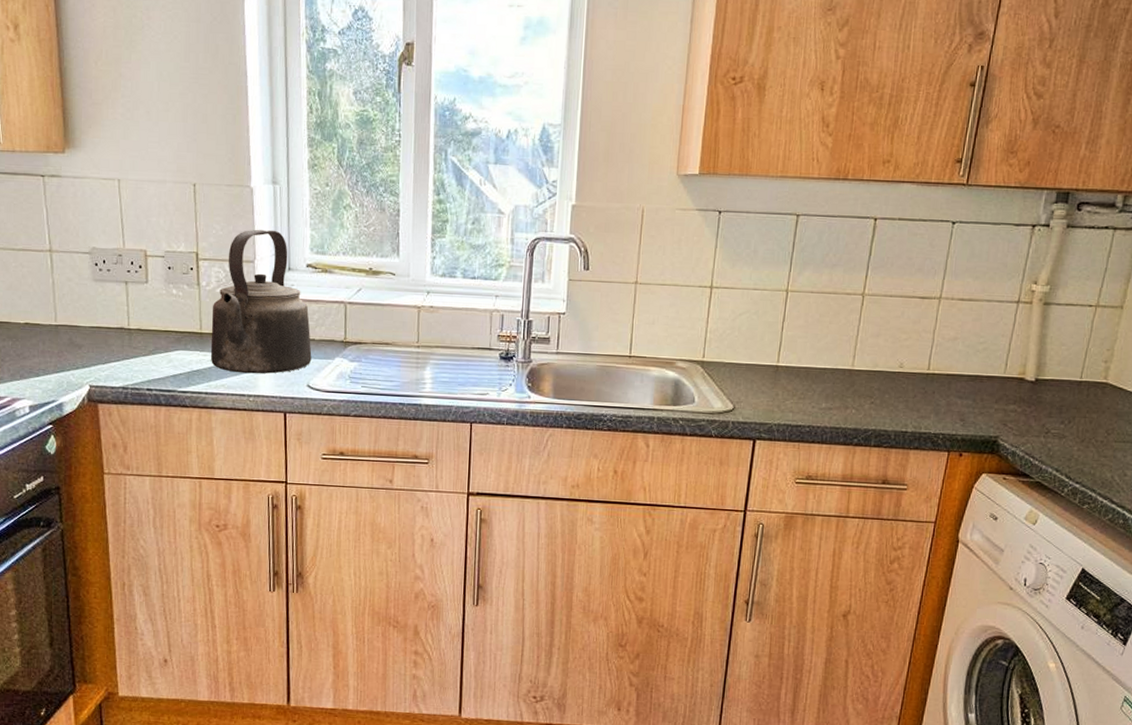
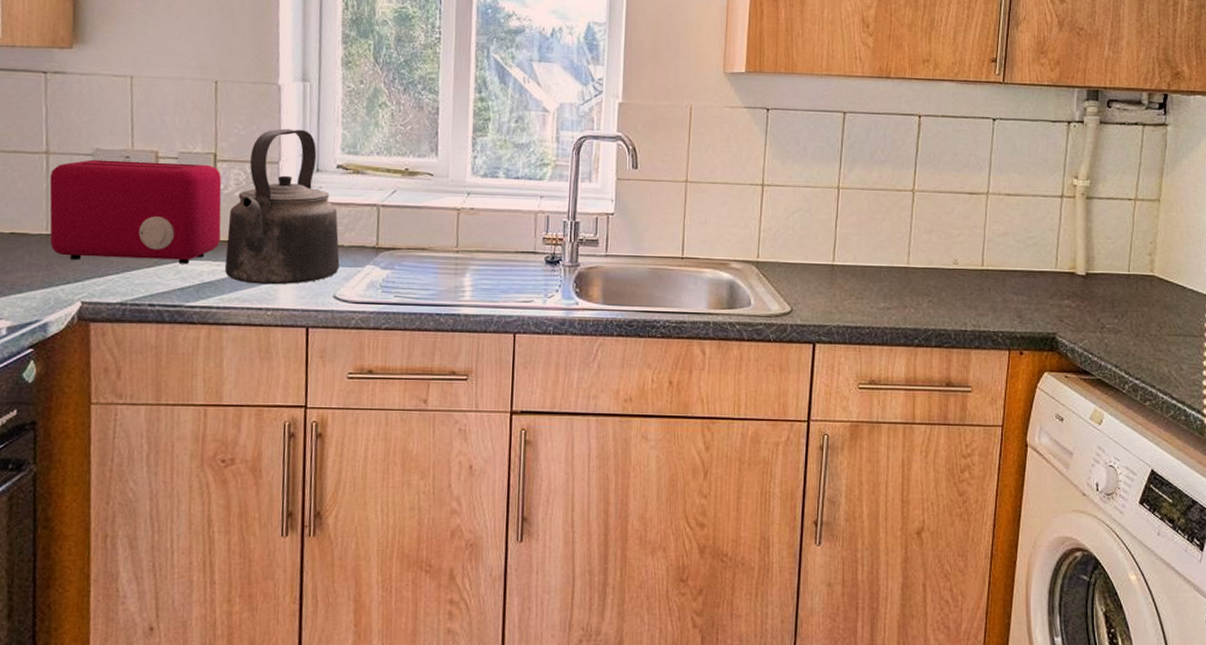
toaster: none [55,257,206,354] -> present [49,159,222,264]

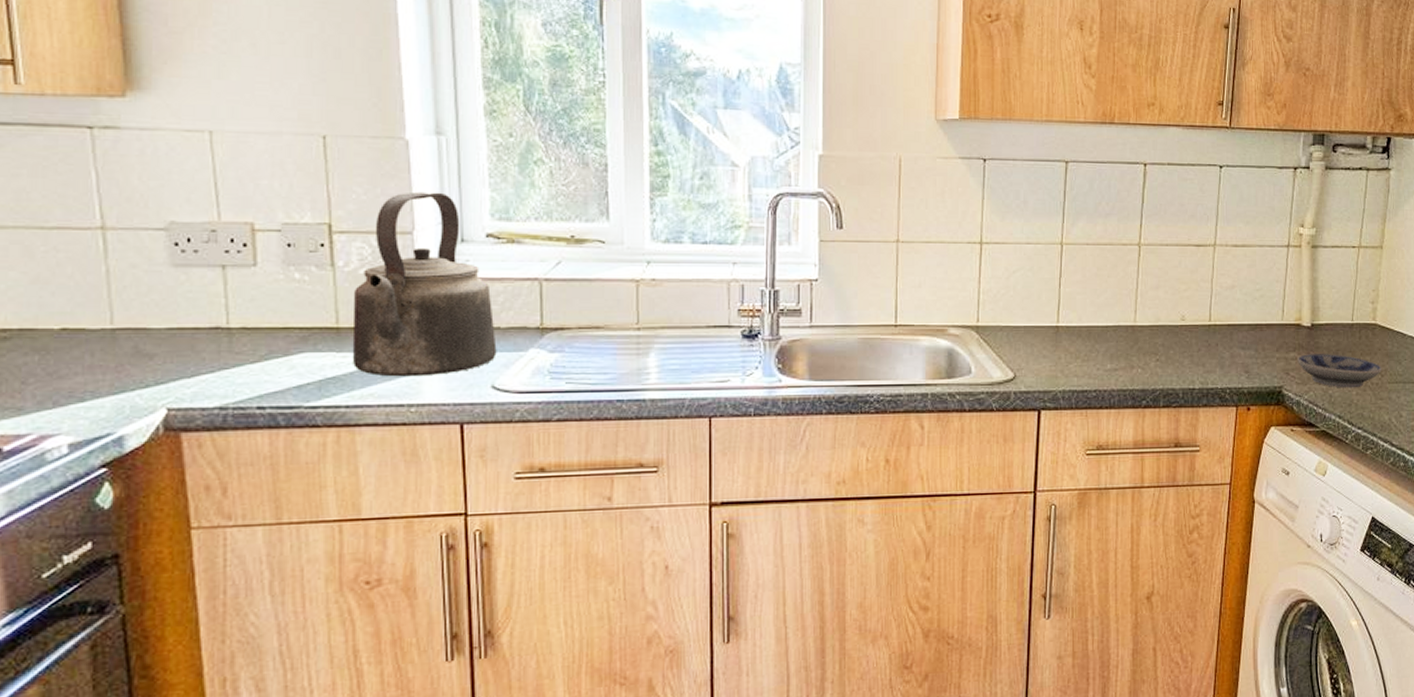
toaster: present [49,159,222,264] -> none [110,235,345,359]
bowl: none [1072,302,1161,339] -> present [1298,354,1383,388]

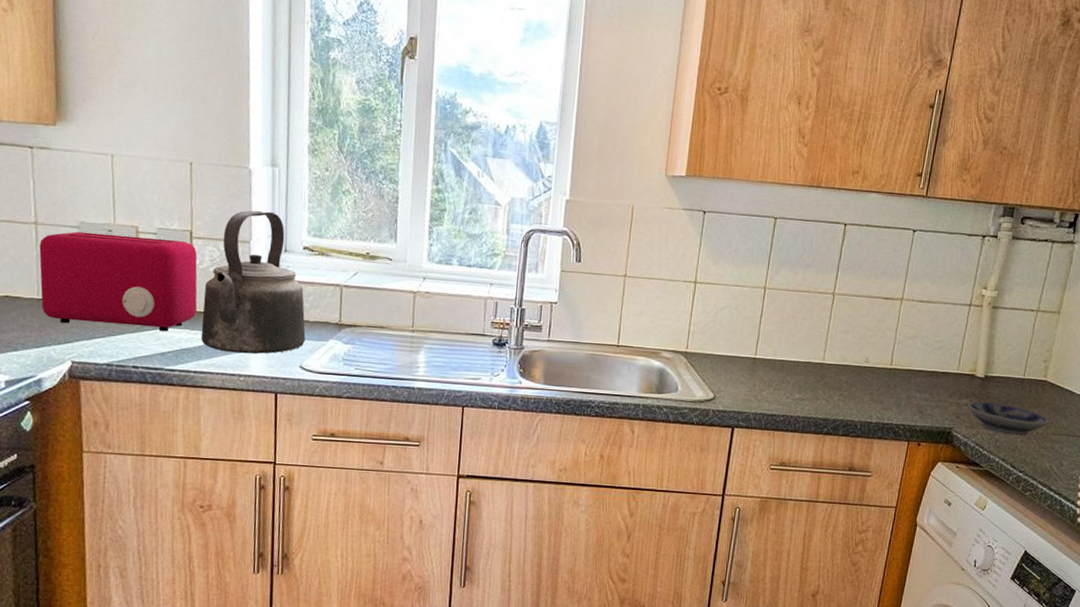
toaster: none [110,235,345,359] -> present [39,231,198,332]

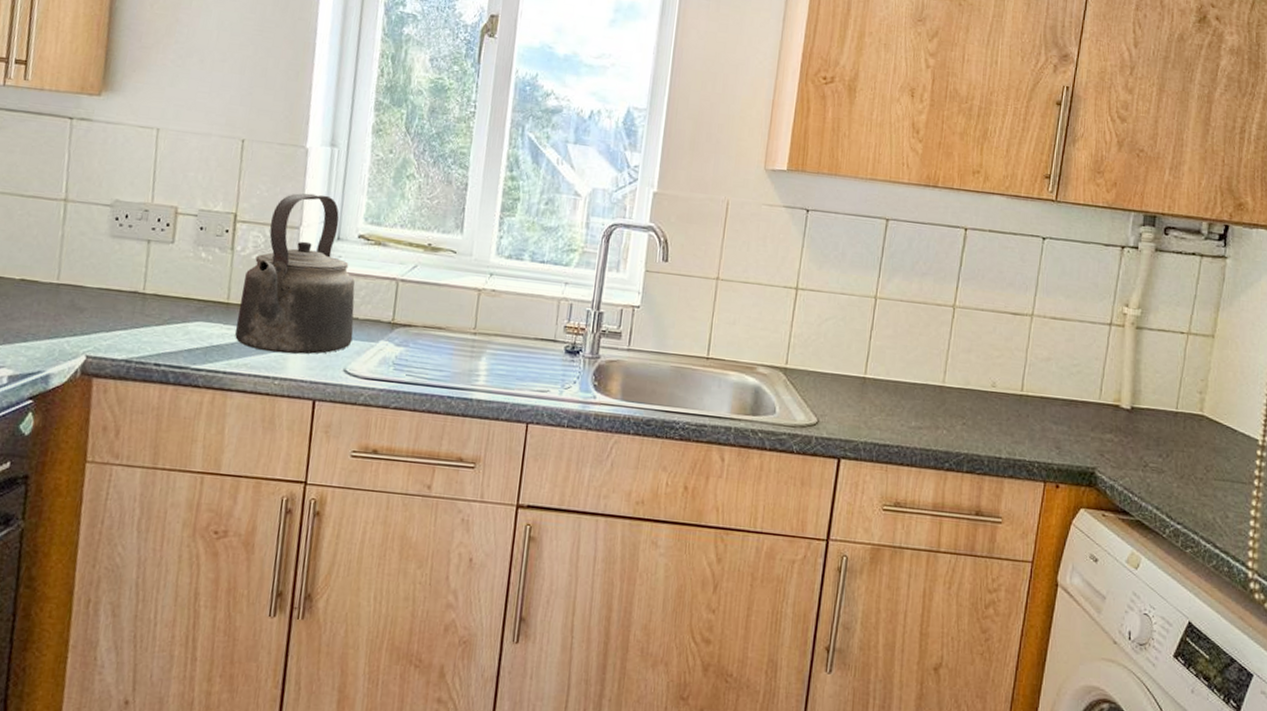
toaster: present [39,231,198,332] -> none [60,210,240,326]
bowl: present [969,402,1049,436] -> none [1114,437,1208,481]

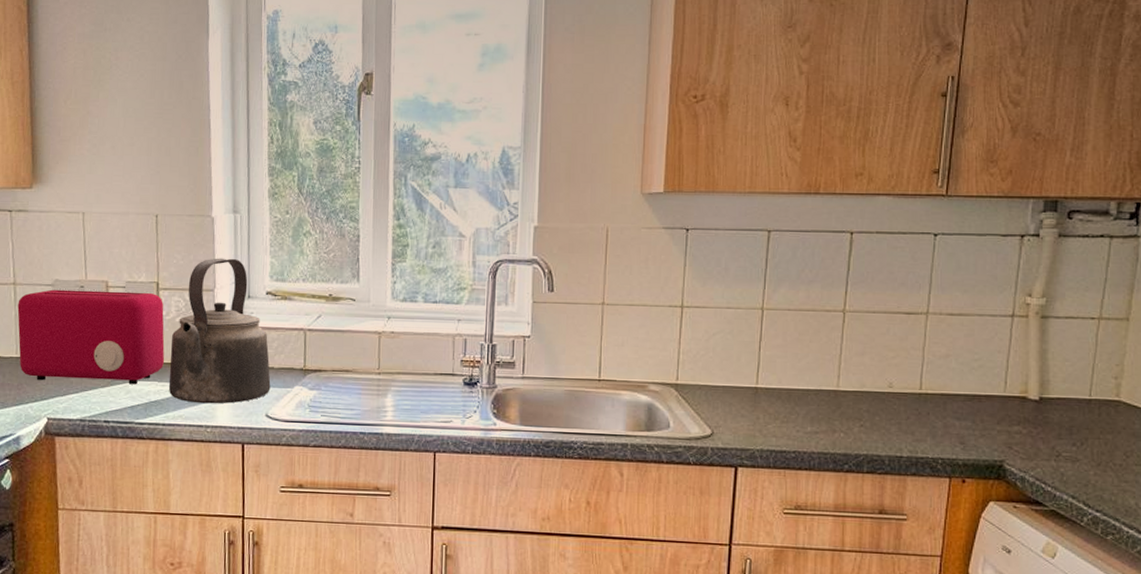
toaster: none [60,210,240,326] -> present [17,289,165,385]

